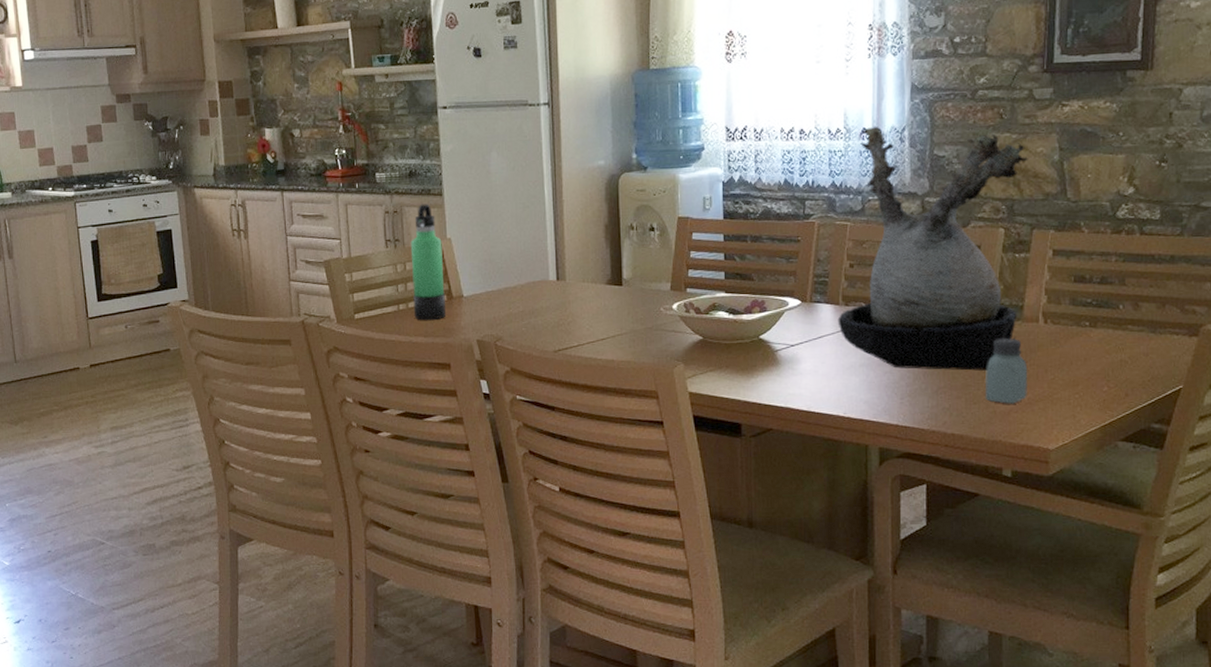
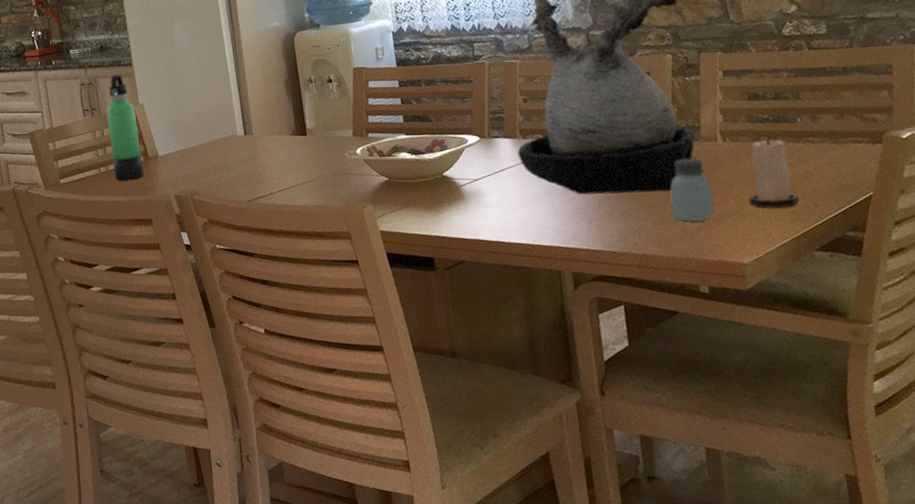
candle: none [1062,321,1111,395] -> present [748,136,799,208]

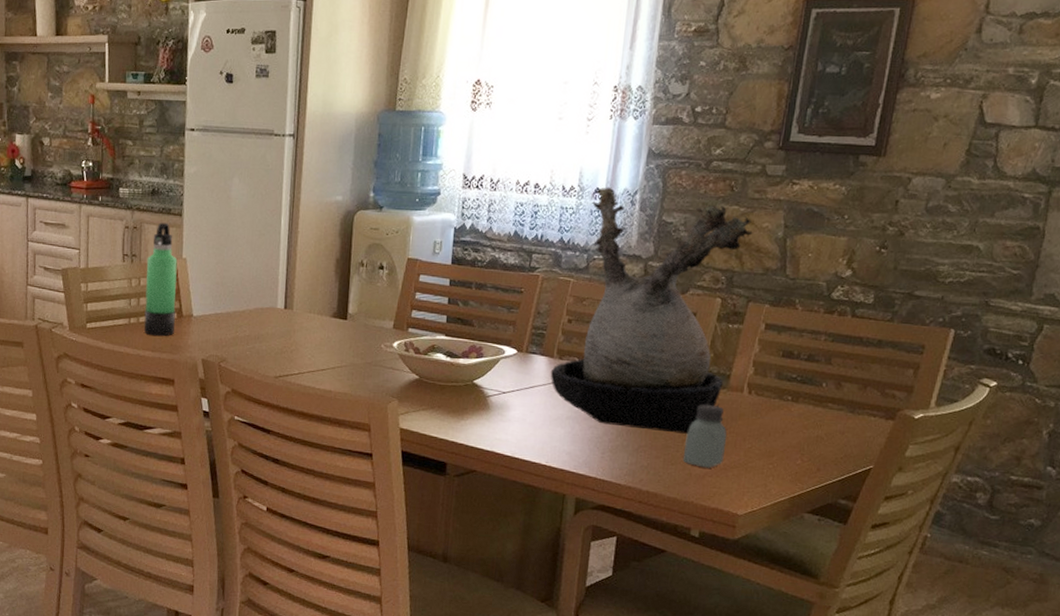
candle: present [748,136,799,208] -> none [757,395,806,467]

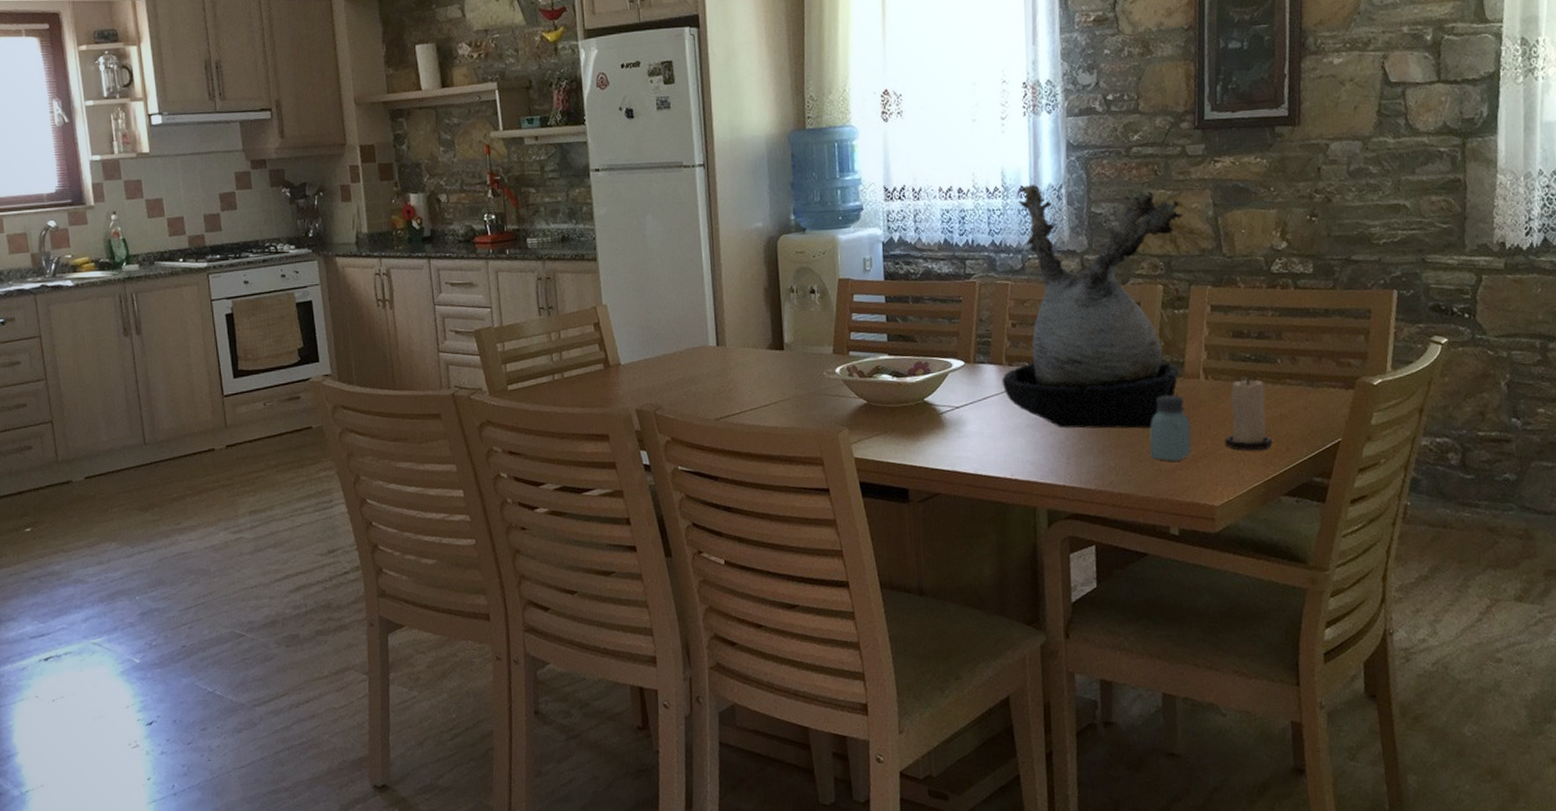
thermos bottle: present [143,222,178,336] -> none [564,269,604,390]
candle: none [757,395,806,467] -> present [1224,376,1272,450]

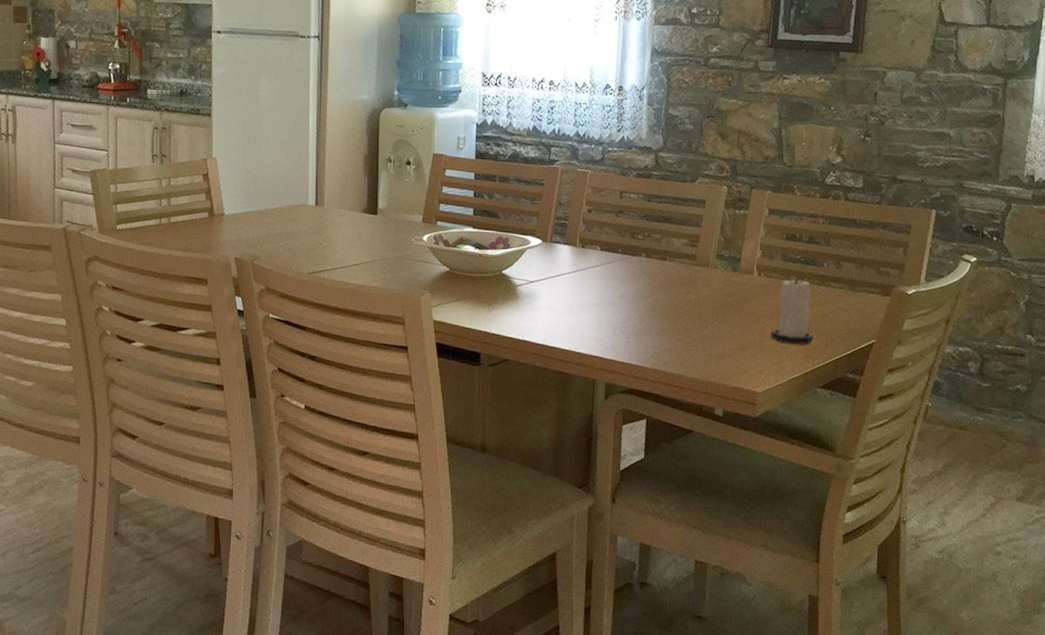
plant: present [1001,184,1184,430] -> none [574,83,751,317]
saltshaker: present [1150,395,1191,462] -> none [702,287,742,348]

